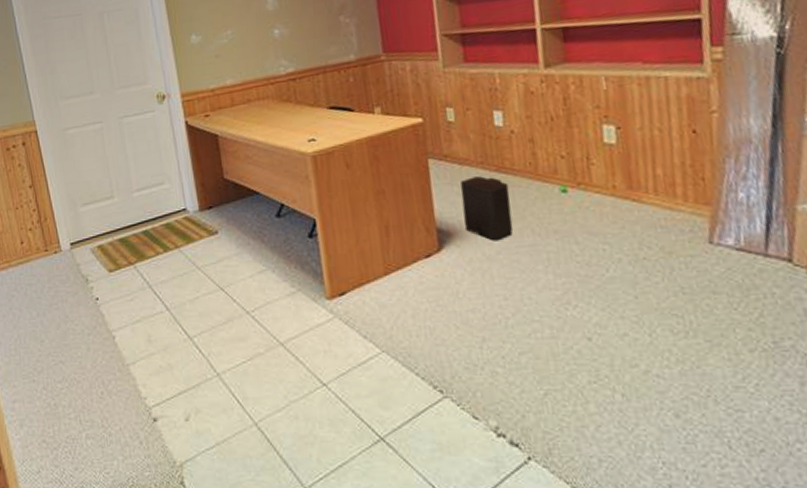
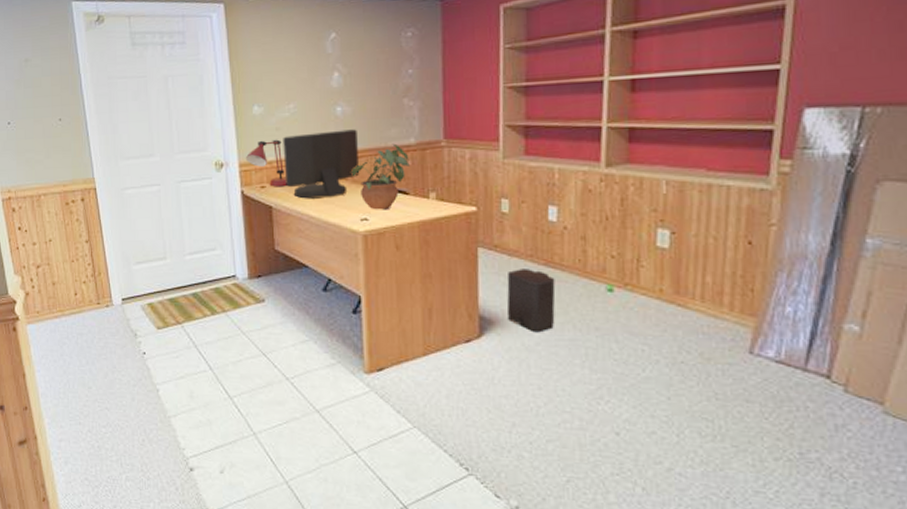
desk lamp: none [186,66,231,115] -> present [245,139,287,187]
monitor: none [223,50,304,125] -> present [283,129,360,199]
potted plant: none [294,61,352,130] -> present [351,143,410,210]

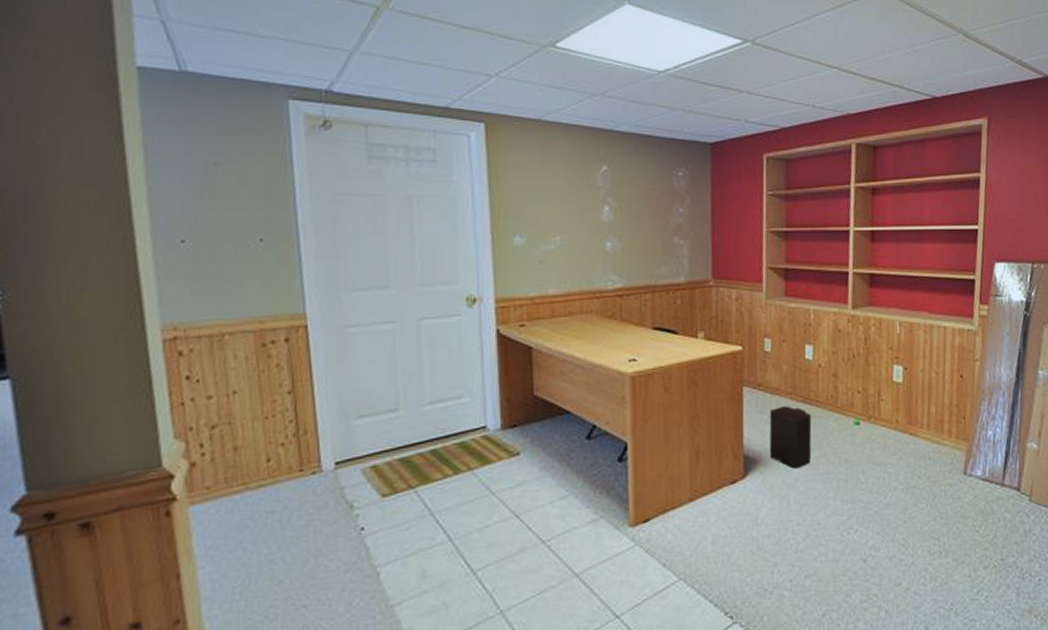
desk lamp: present [245,139,287,187] -> none [502,273,550,326]
monitor: present [283,129,360,199] -> none [547,266,629,339]
potted plant: present [351,143,410,210] -> none [620,281,679,350]

